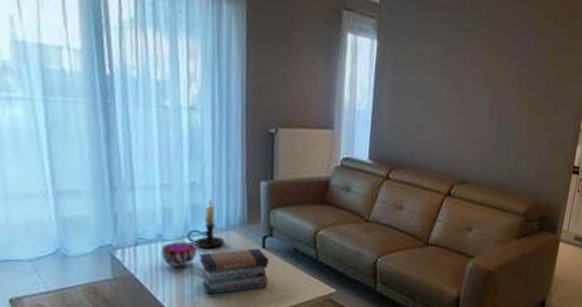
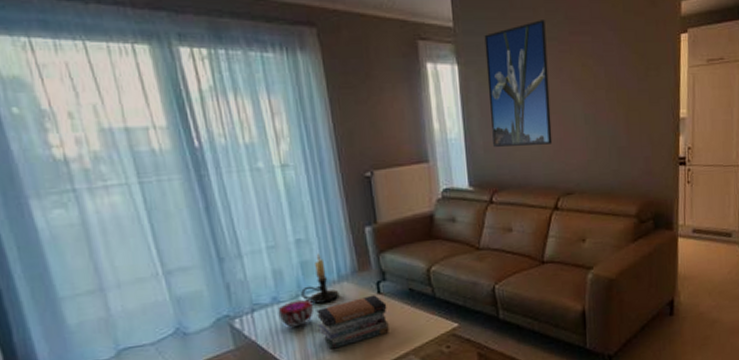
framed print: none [399,11,469,132] -> present [484,20,553,147]

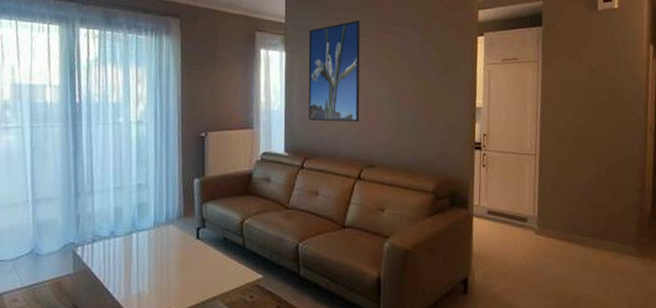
decorative bowl: present [278,300,313,327] -> none [113,237,142,261]
candle holder: present [301,253,340,304] -> none [134,197,165,242]
book stack: present [316,295,389,349] -> none [143,239,203,285]

